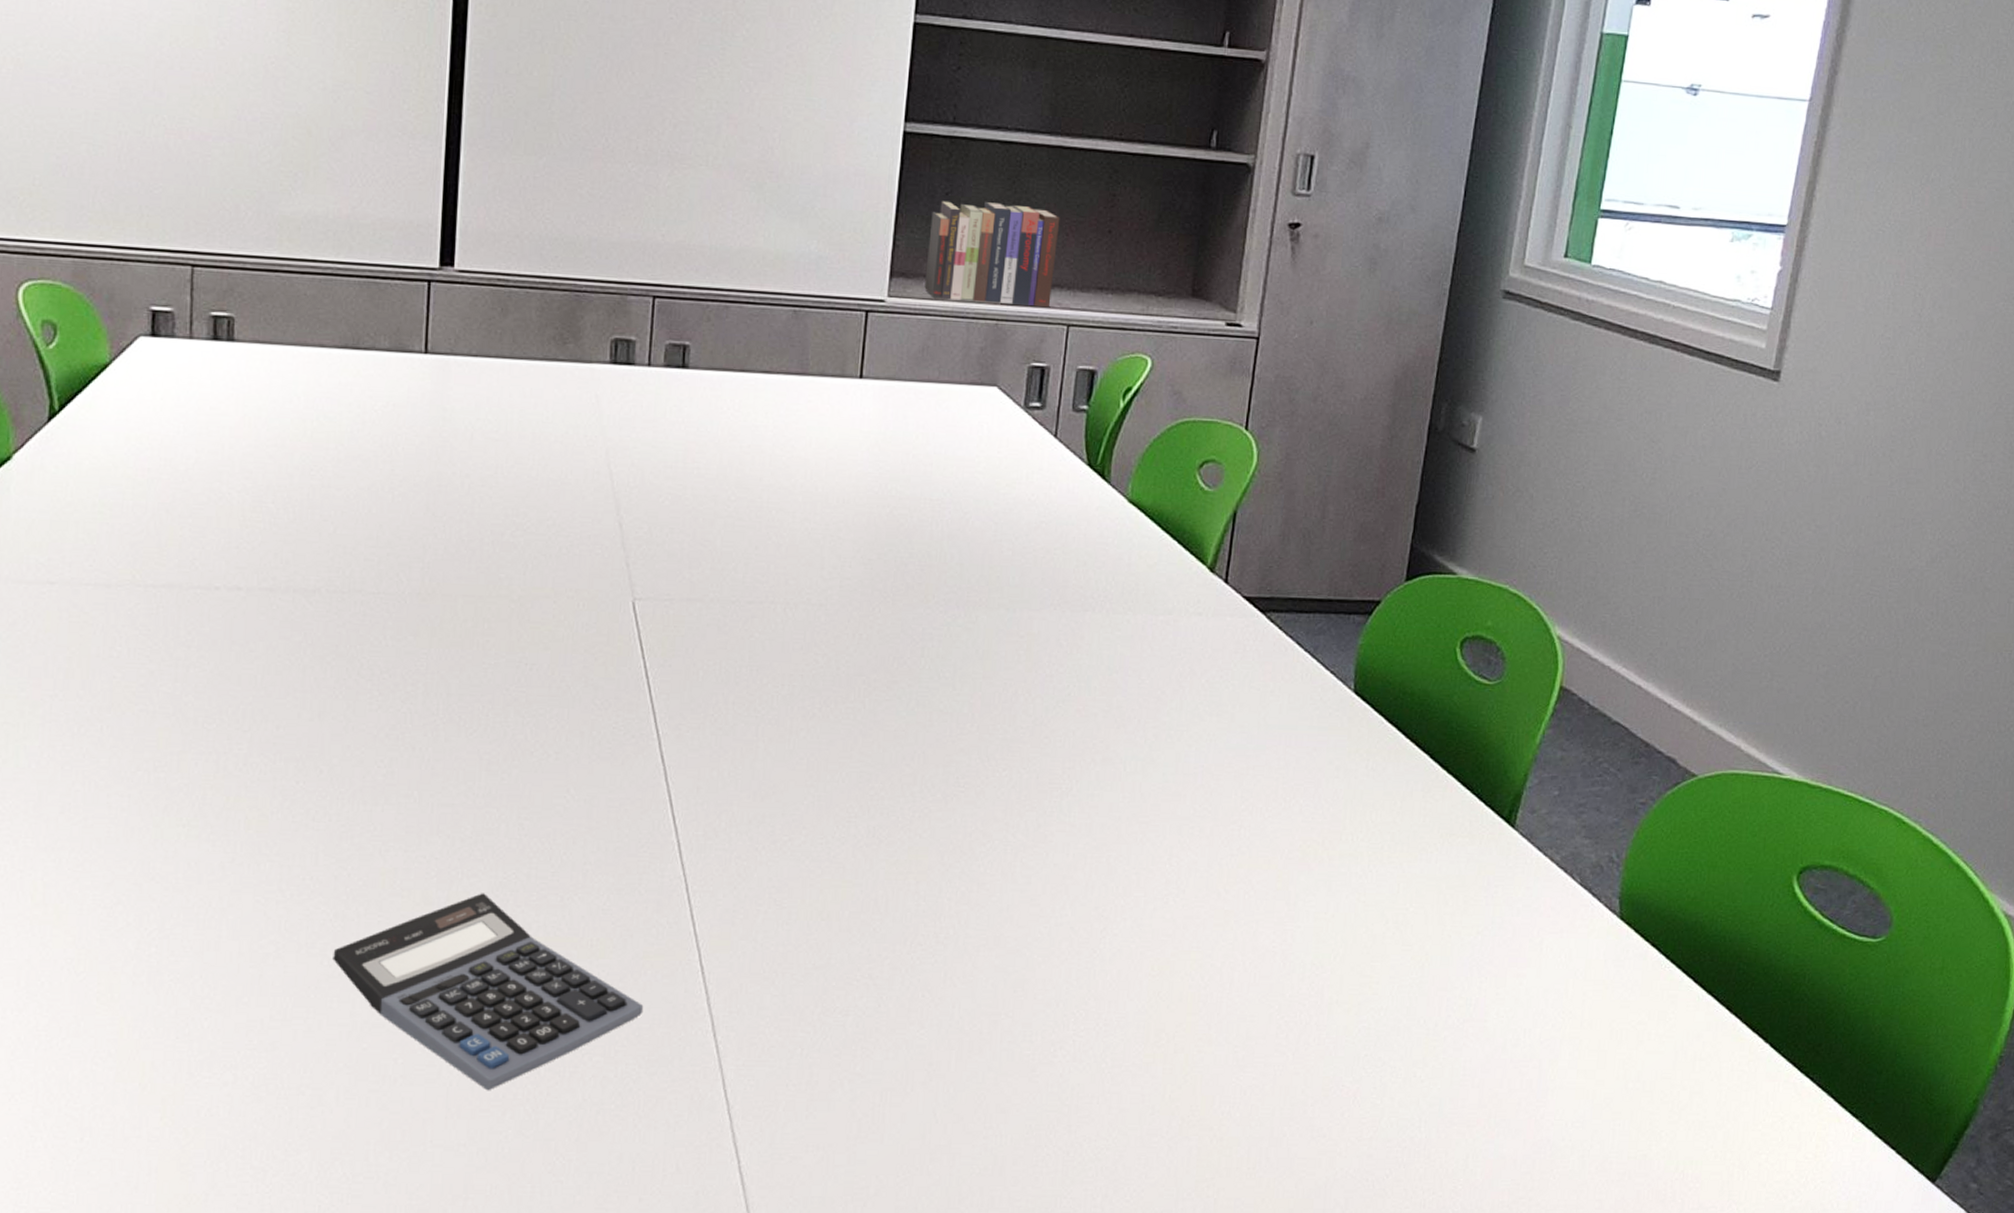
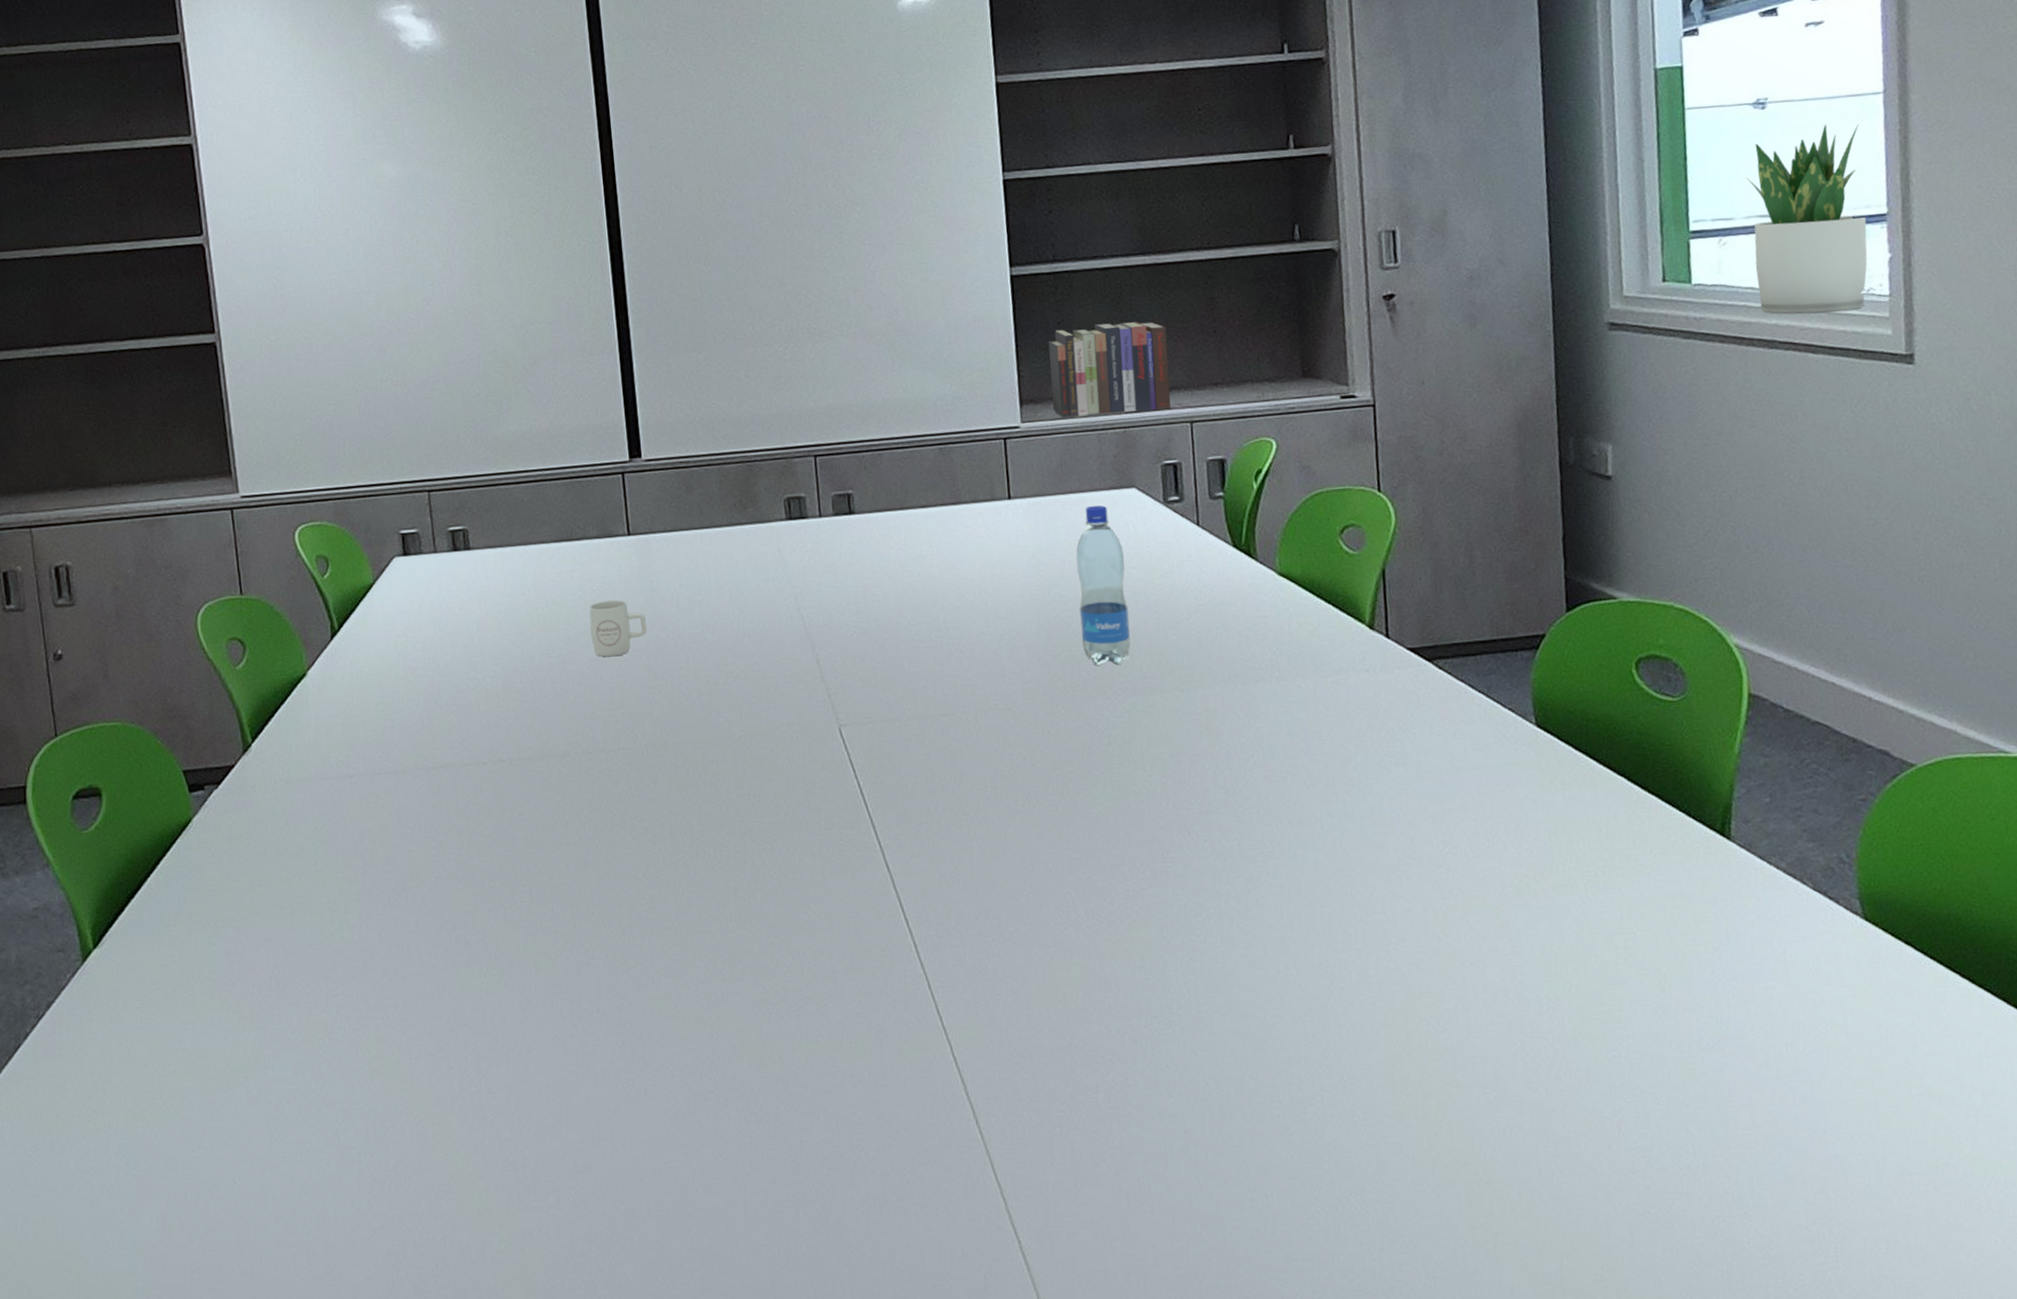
calculator: present [333,893,644,1091] -> none [626,1009,908,1193]
mug: none [364,423,432,489] -> present [589,599,647,658]
bottle: none [911,399,972,573] -> present [1075,505,1131,665]
planter: none [1650,122,1780,319] -> present [1746,124,1868,315]

